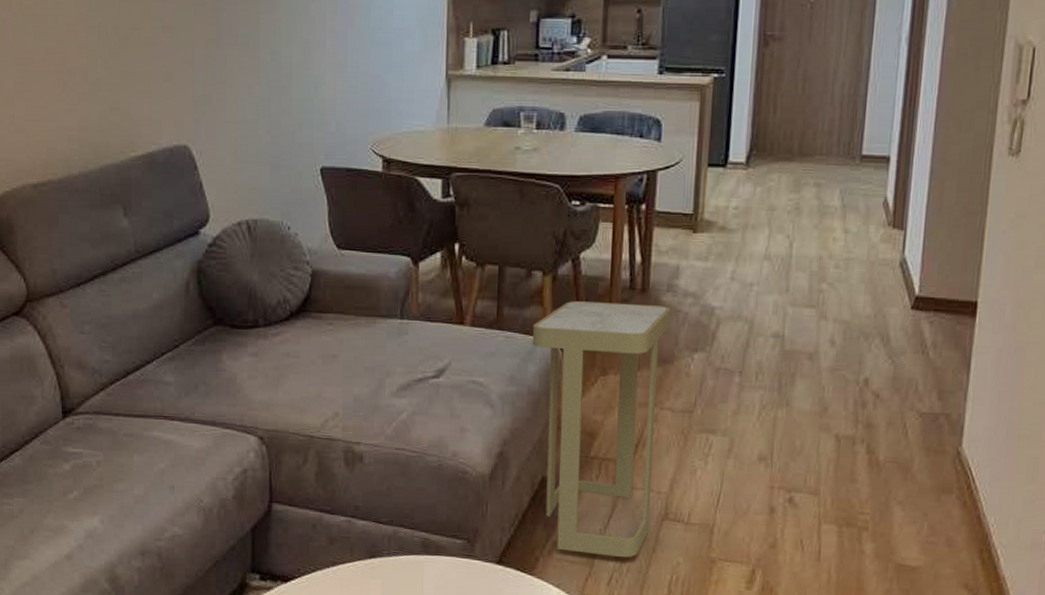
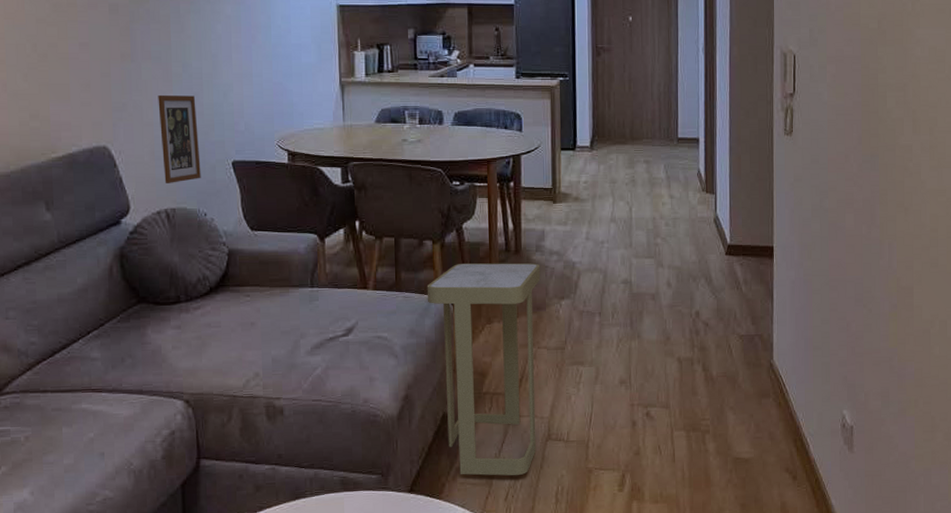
picture frame: none [243,87,286,191] -> present [158,94,201,183]

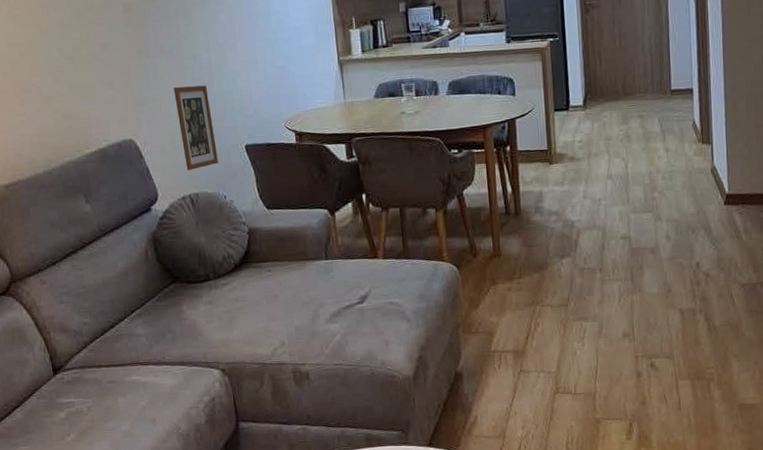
side table: present [426,263,541,476] -> none [432,224,546,429]

